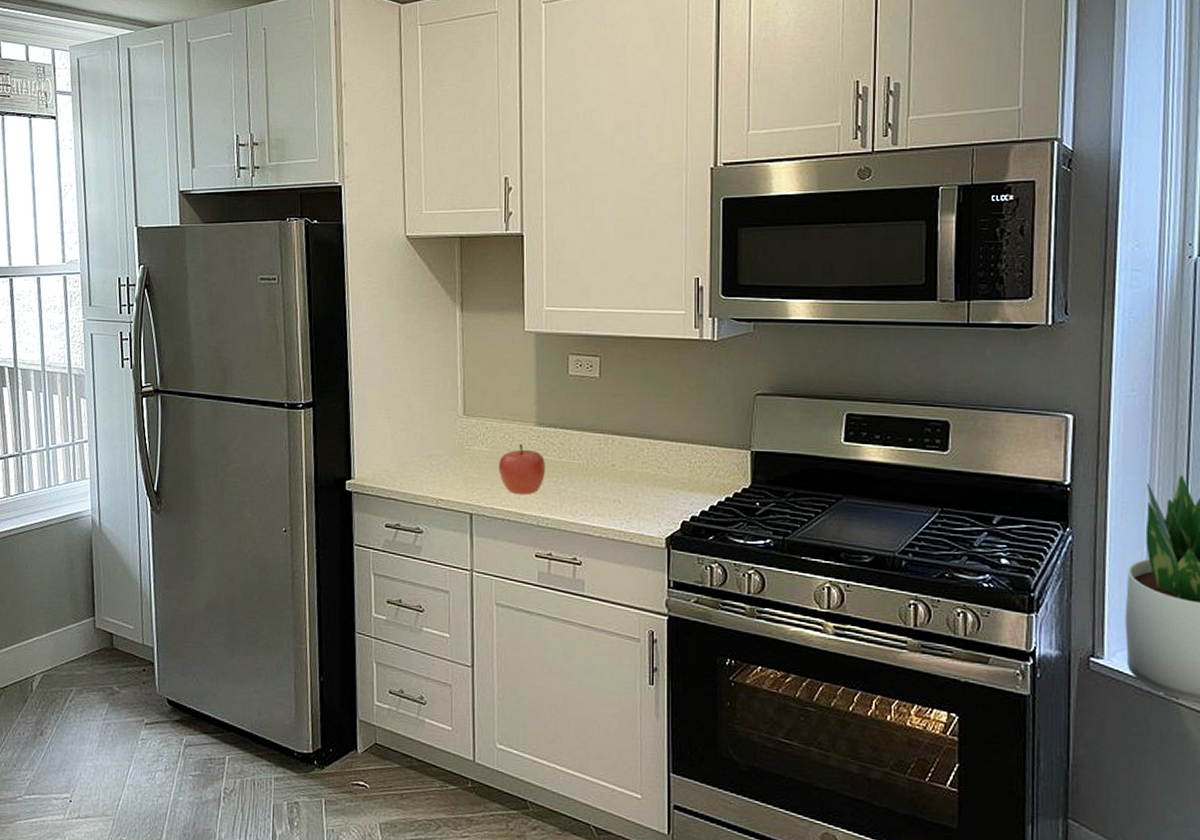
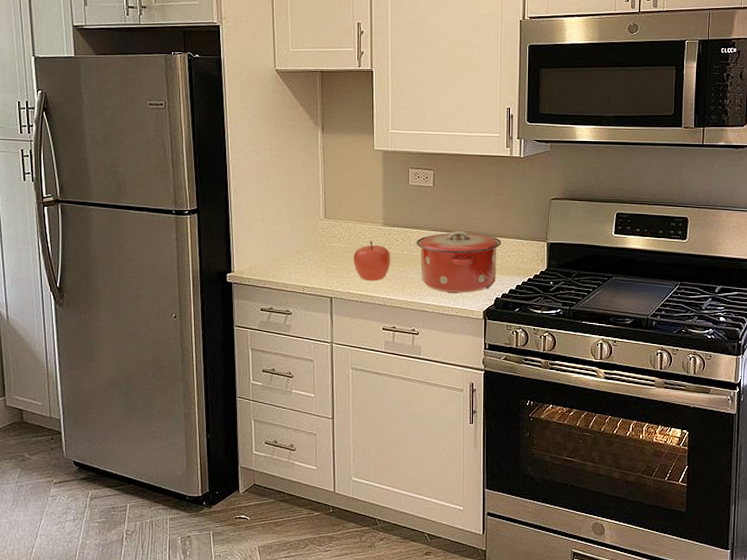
casserole: none [577,433,690,514] -> present [416,230,502,293]

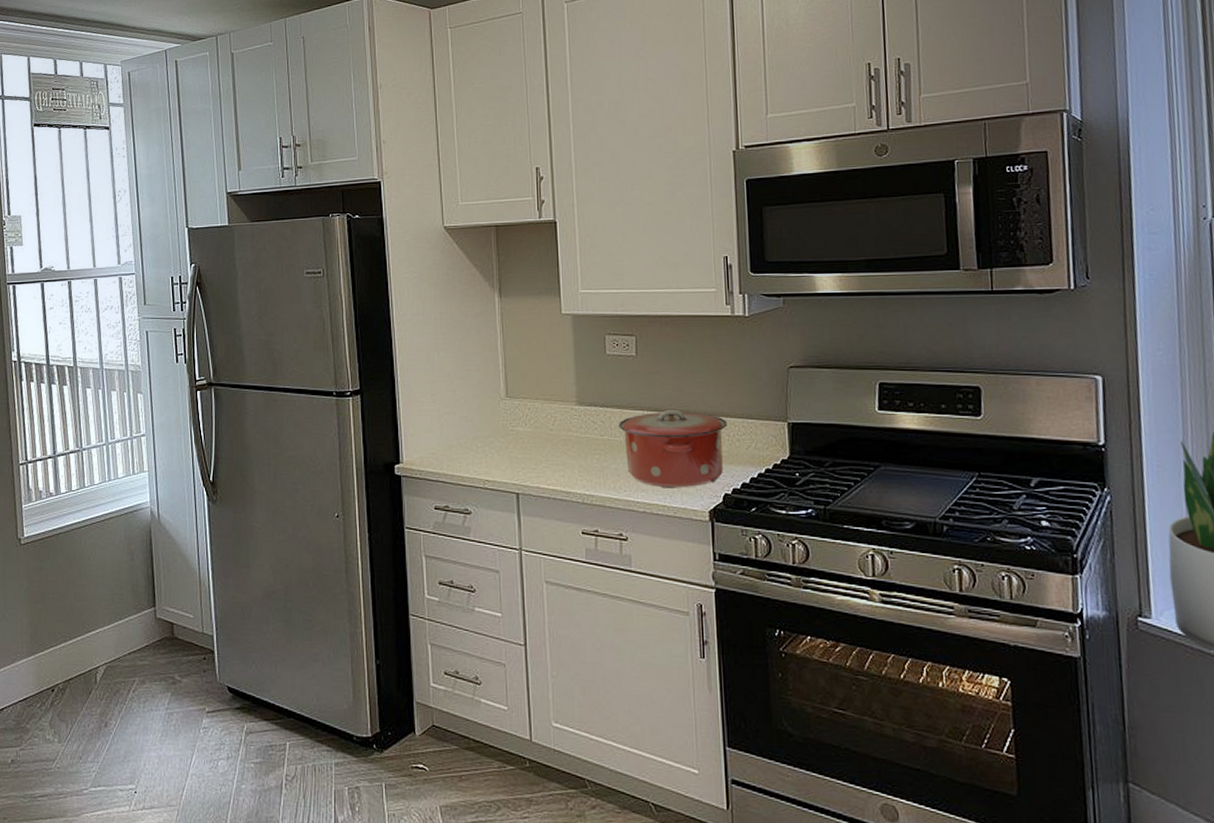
fruit: present [353,240,391,282] -> none [542,423,589,474]

